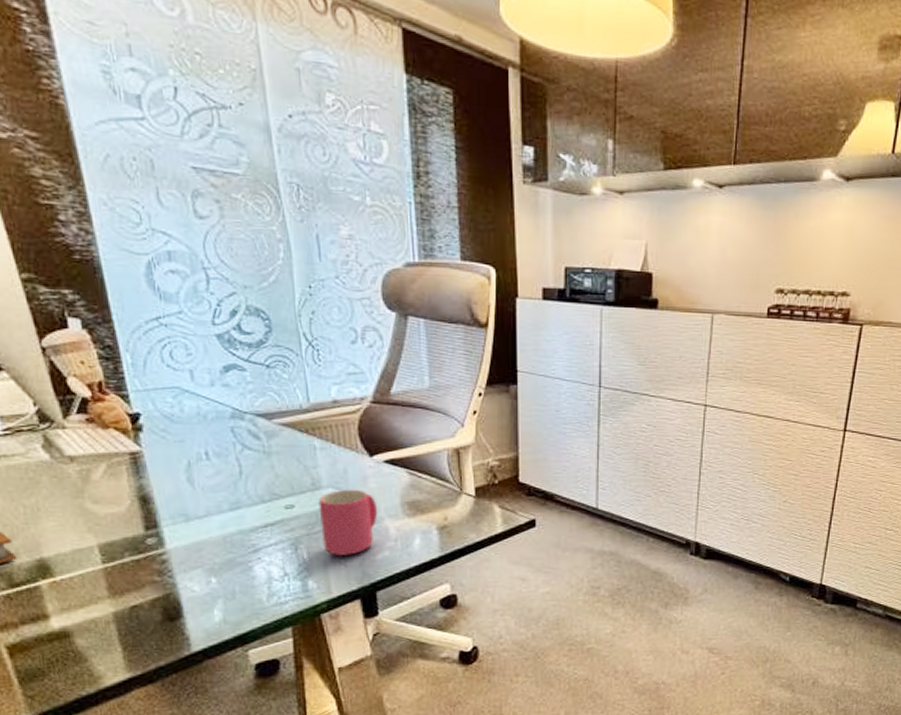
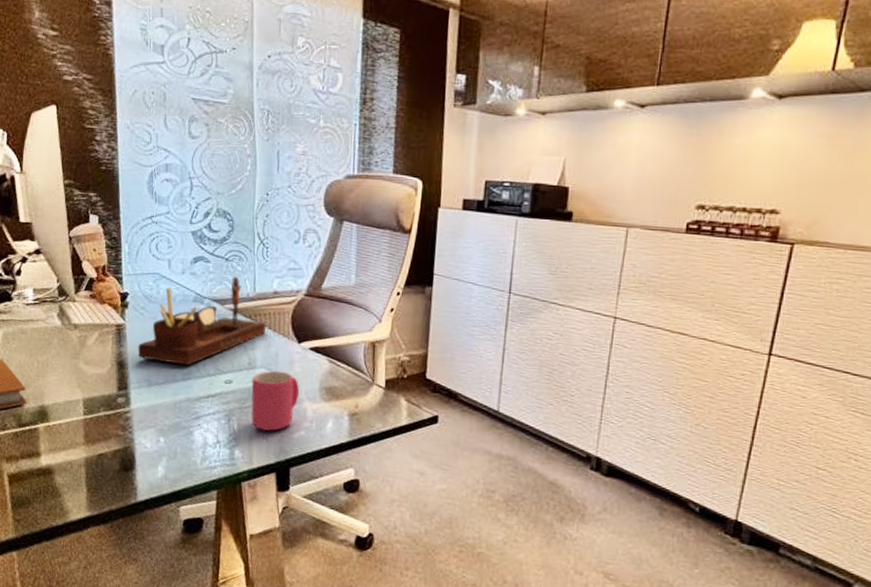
desk organizer: none [164,385,328,493] -> present [137,276,266,366]

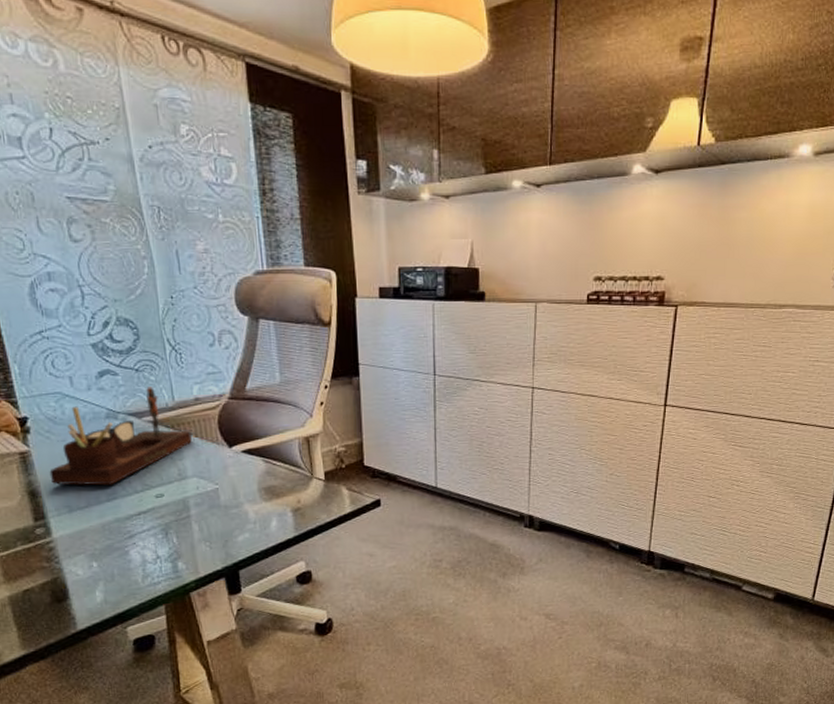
mug: present [251,371,300,431] -> none [184,477,238,539]

